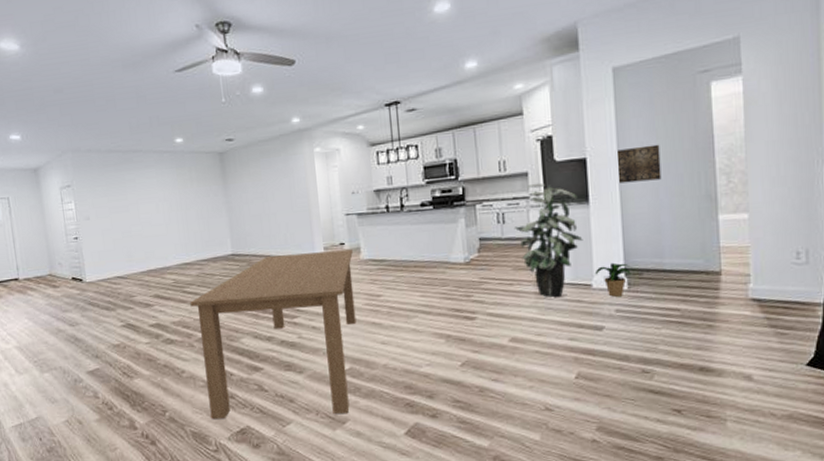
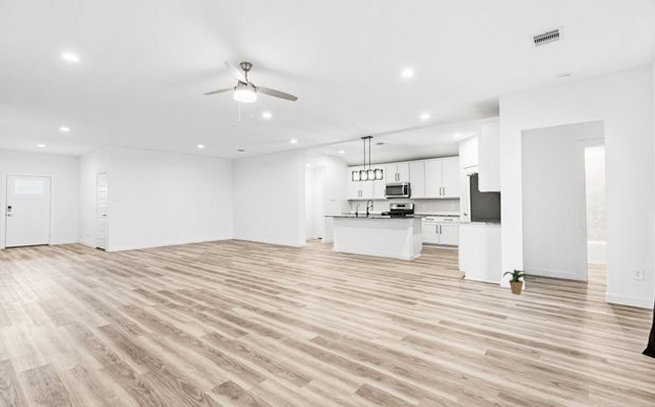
dining table: present [190,249,357,419] -> none [194,243,328,374]
indoor plant: present [514,183,583,297] -> none [447,206,496,291]
wall art: present [618,144,662,184] -> none [522,187,551,212]

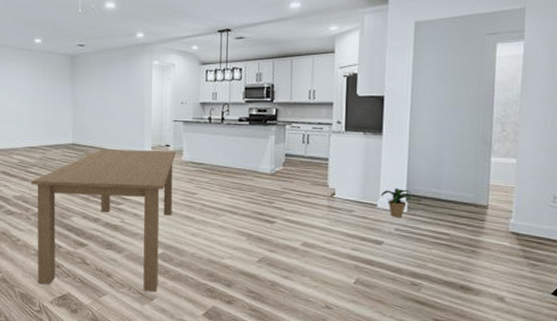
dining table: none [194,243,328,374] -> present [31,149,176,292]

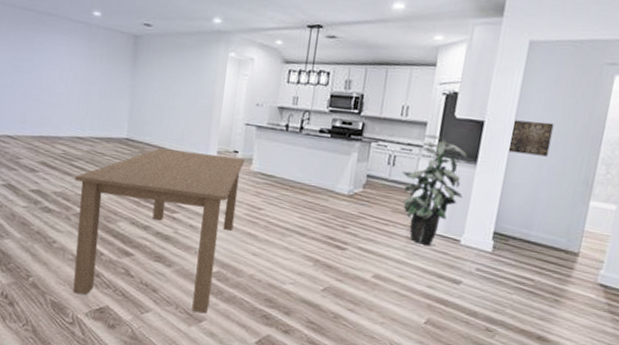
indoor plant: none [316,112,374,212] -> present [401,134,468,245]
potted plant: present [380,188,414,217] -> none [465,224,502,257]
wall art: none [410,91,448,122] -> present [509,120,555,157]

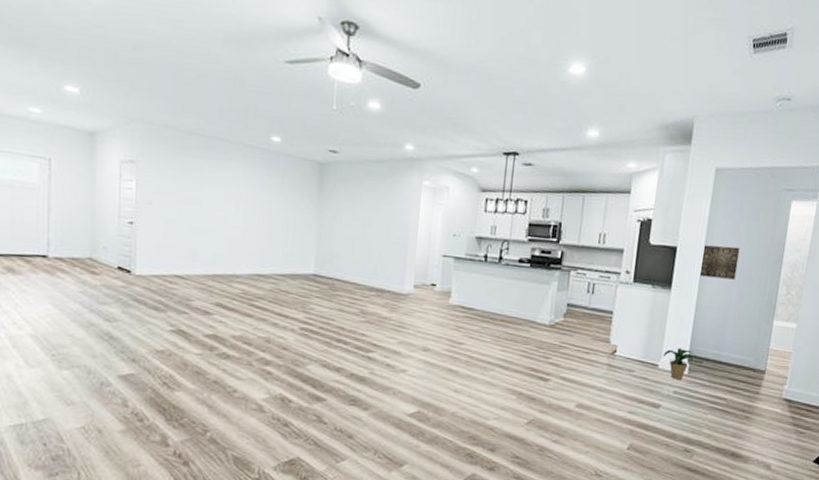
dining table: present [73,148,245,314] -> none [256,284,443,457]
indoor plant: present [401,134,468,245] -> none [600,261,663,371]
potted plant: none [465,224,502,257] -> present [662,347,696,380]

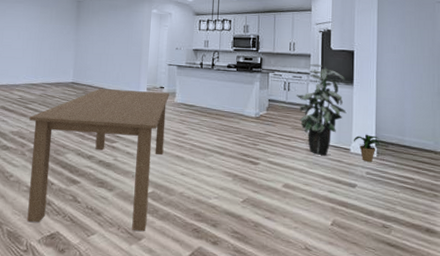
dining table: none [256,284,443,457] -> present [27,89,169,232]
indoor plant: none [600,261,663,371] -> present [296,63,347,155]
wall art: present [700,245,740,280] -> none [377,48,407,76]

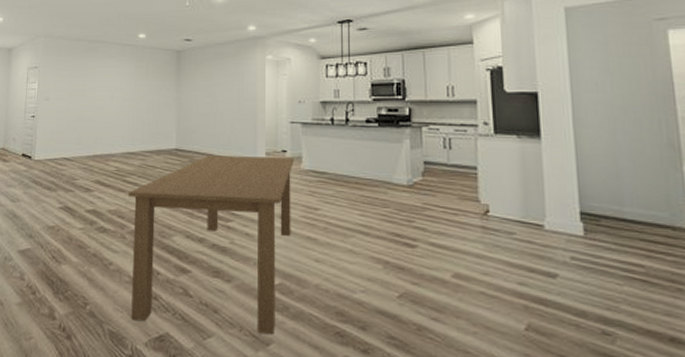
indoor plant: present [296,63,347,155] -> none [460,112,535,234]
potted plant: present [353,134,382,162] -> none [547,204,591,242]

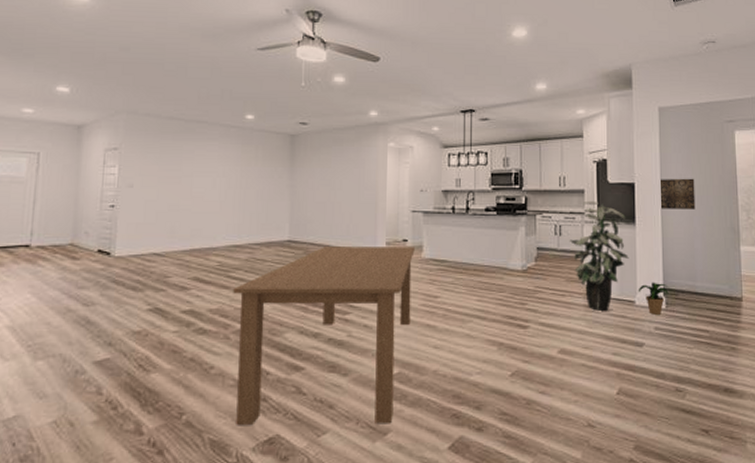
indoor plant: none [460,112,535,234] -> present [569,200,629,311]
potted plant: none [547,204,591,242] -> present [638,282,671,315]
wall art: none [571,86,619,122] -> present [661,178,696,210]

